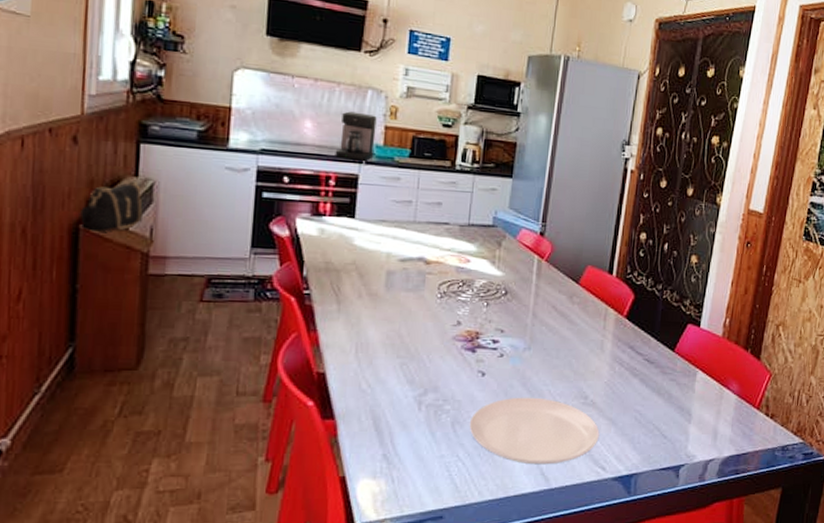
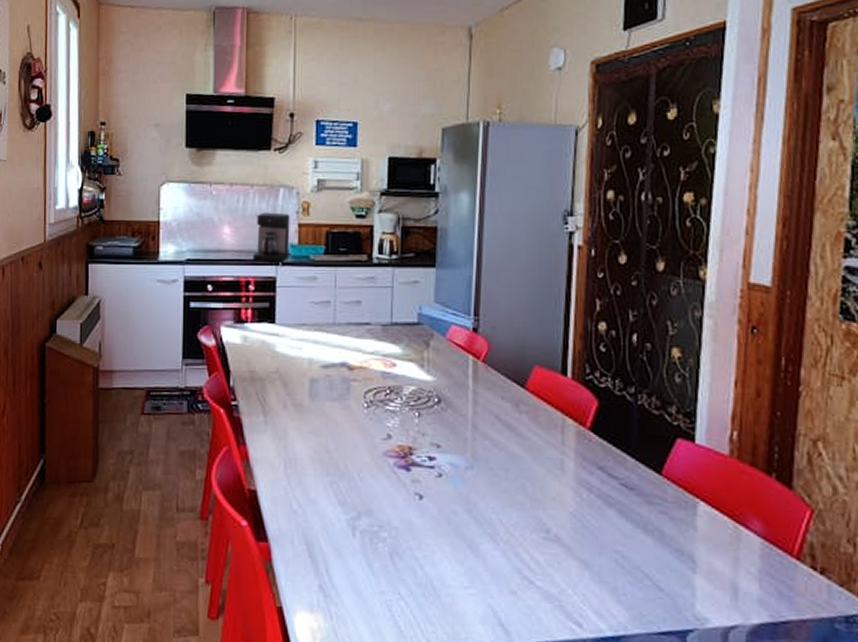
handbag: present [80,180,143,231] -> none [46,299,92,347]
plate: present [469,397,600,465] -> none [409,526,570,614]

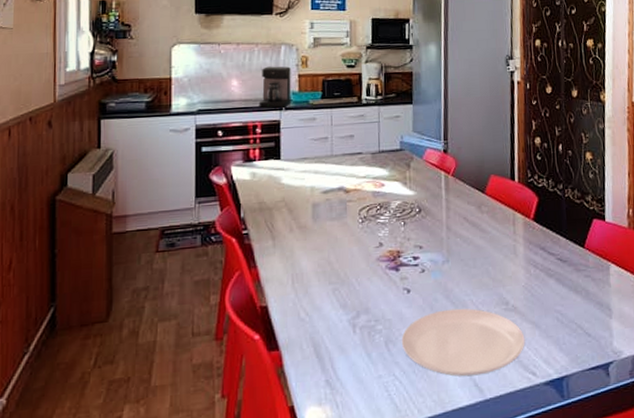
plate: none [409,526,570,614] -> present [401,308,525,377]

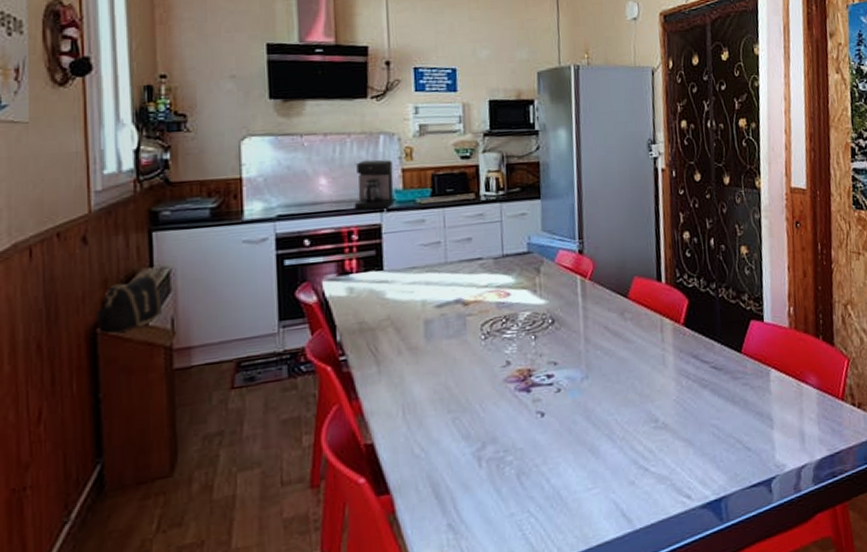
handbag: none [56,152,105,200] -> present [97,272,161,333]
plate: present [401,308,525,377] -> none [535,429,678,507]

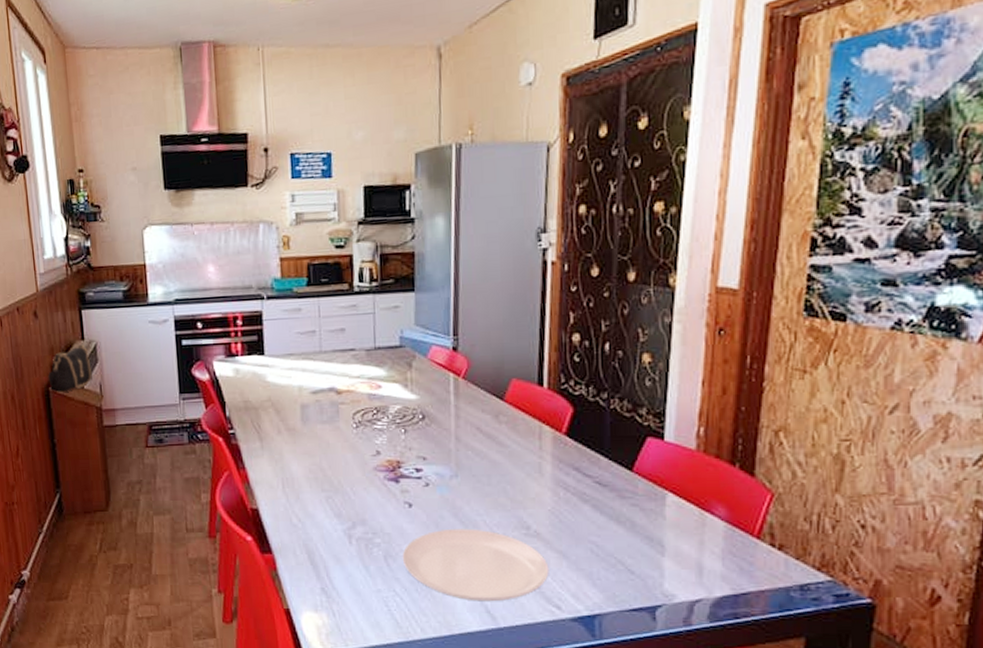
coffee maker: present [354,159,395,210] -> none [238,248,274,298]
plate: none [535,429,678,507] -> present [402,528,549,602]

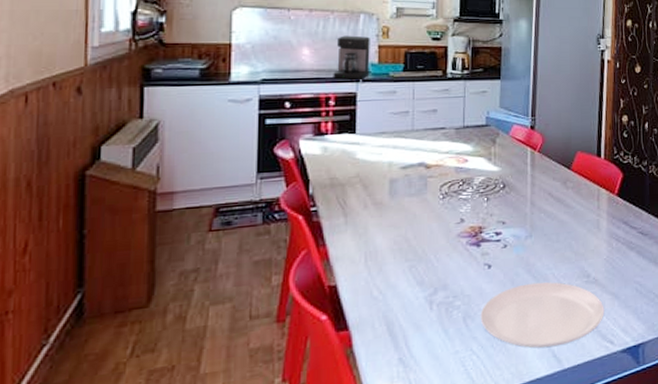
handbag: present [48,344,92,391] -> none [86,123,148,175]
coffee maker: none [238,248,274,298] -> present [333,35,370,80]

